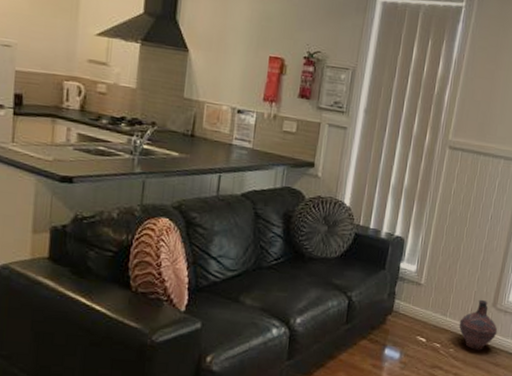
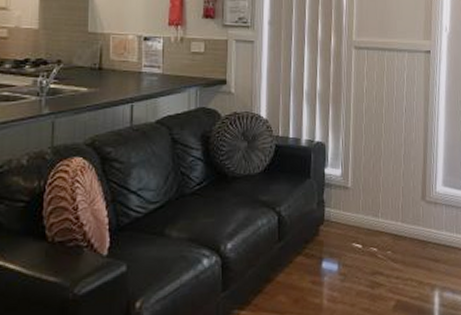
ceramic jug: present [459,299,498,350] -> none [392,194,431,248]

